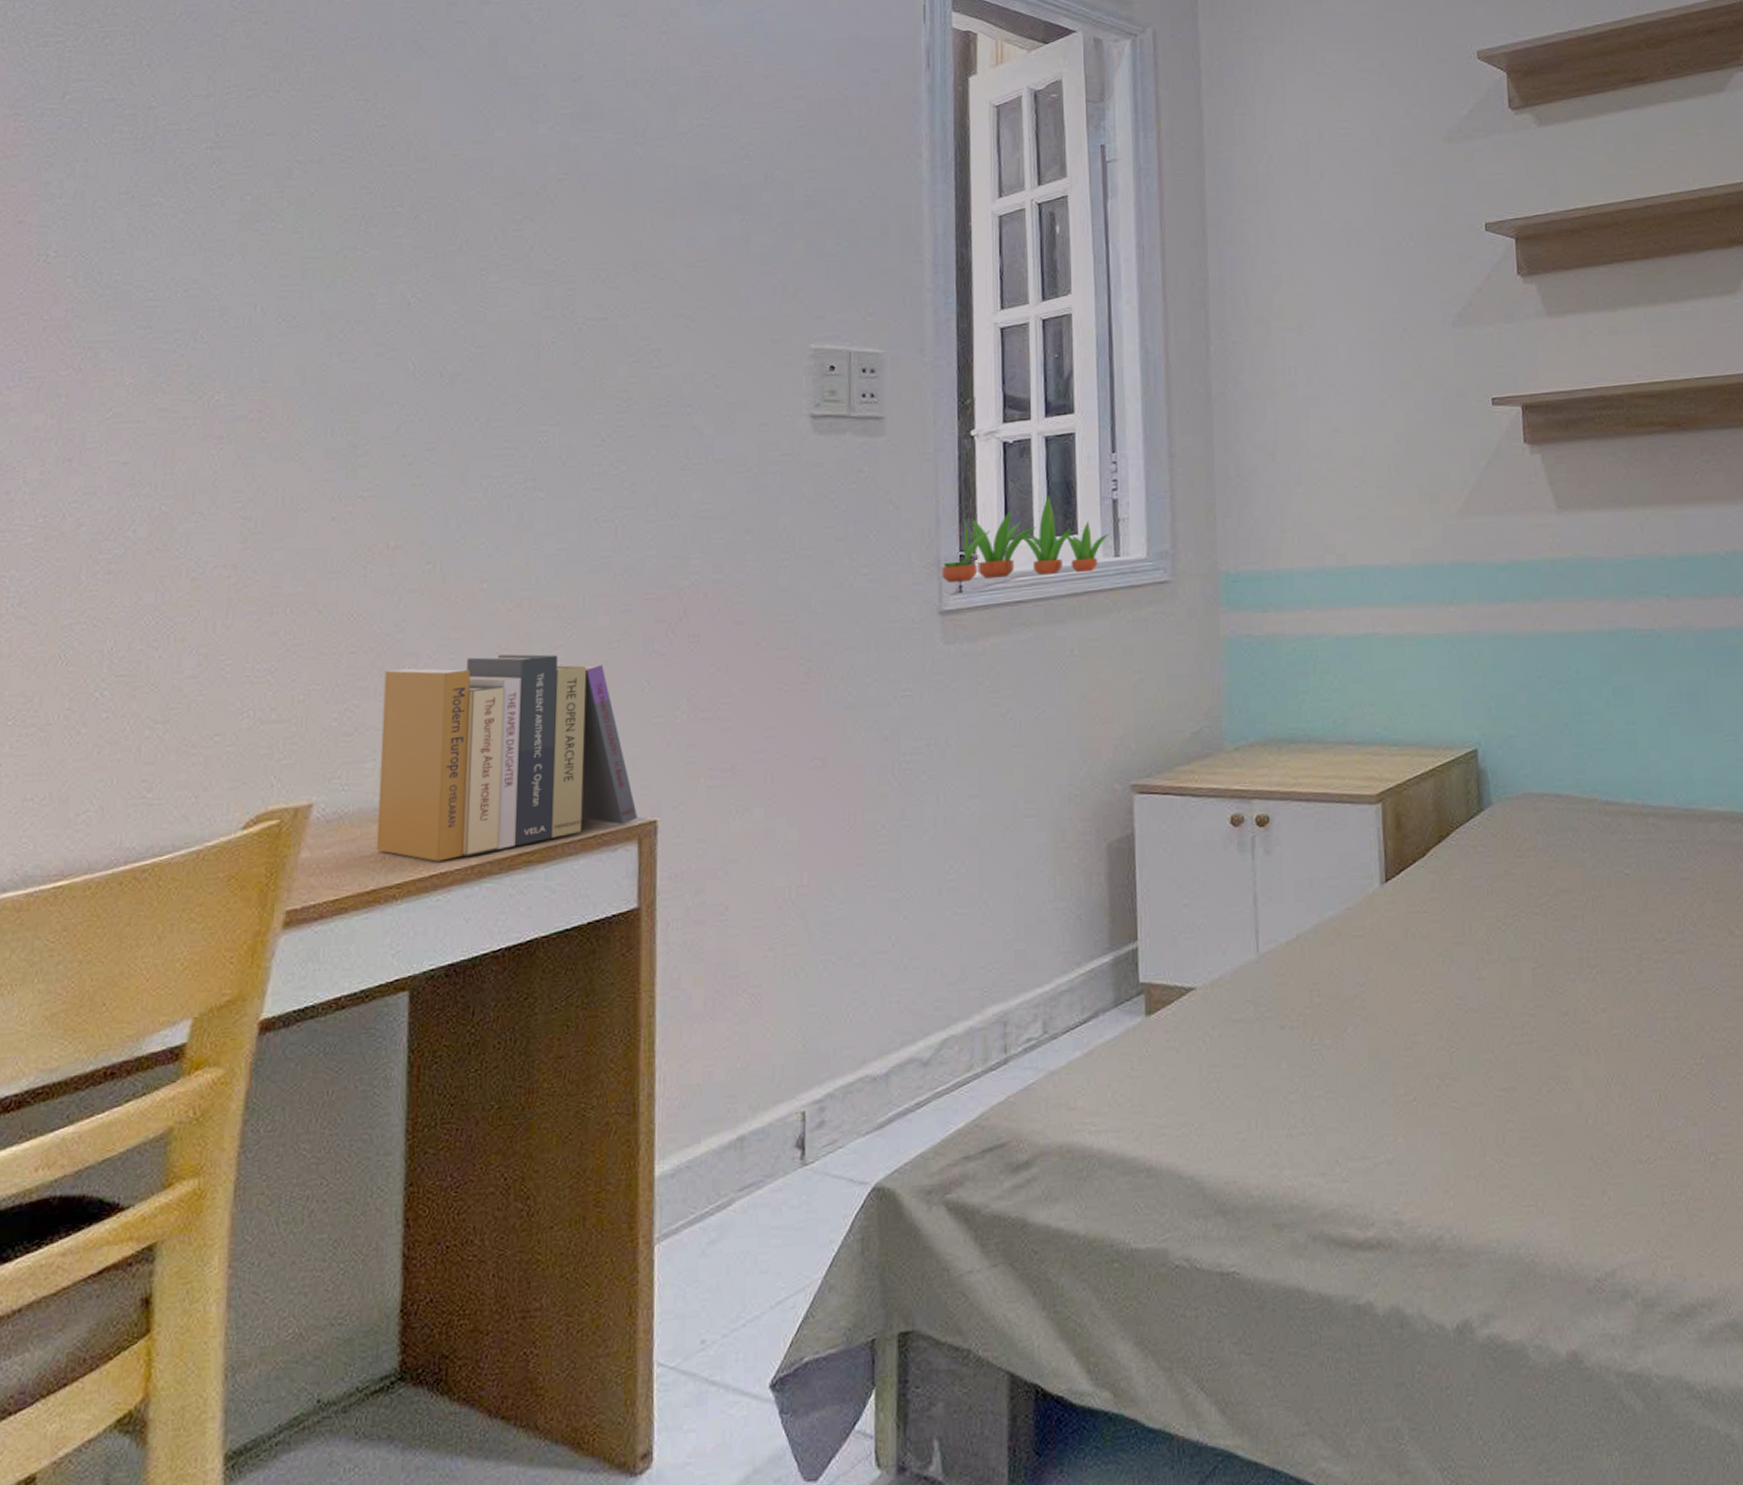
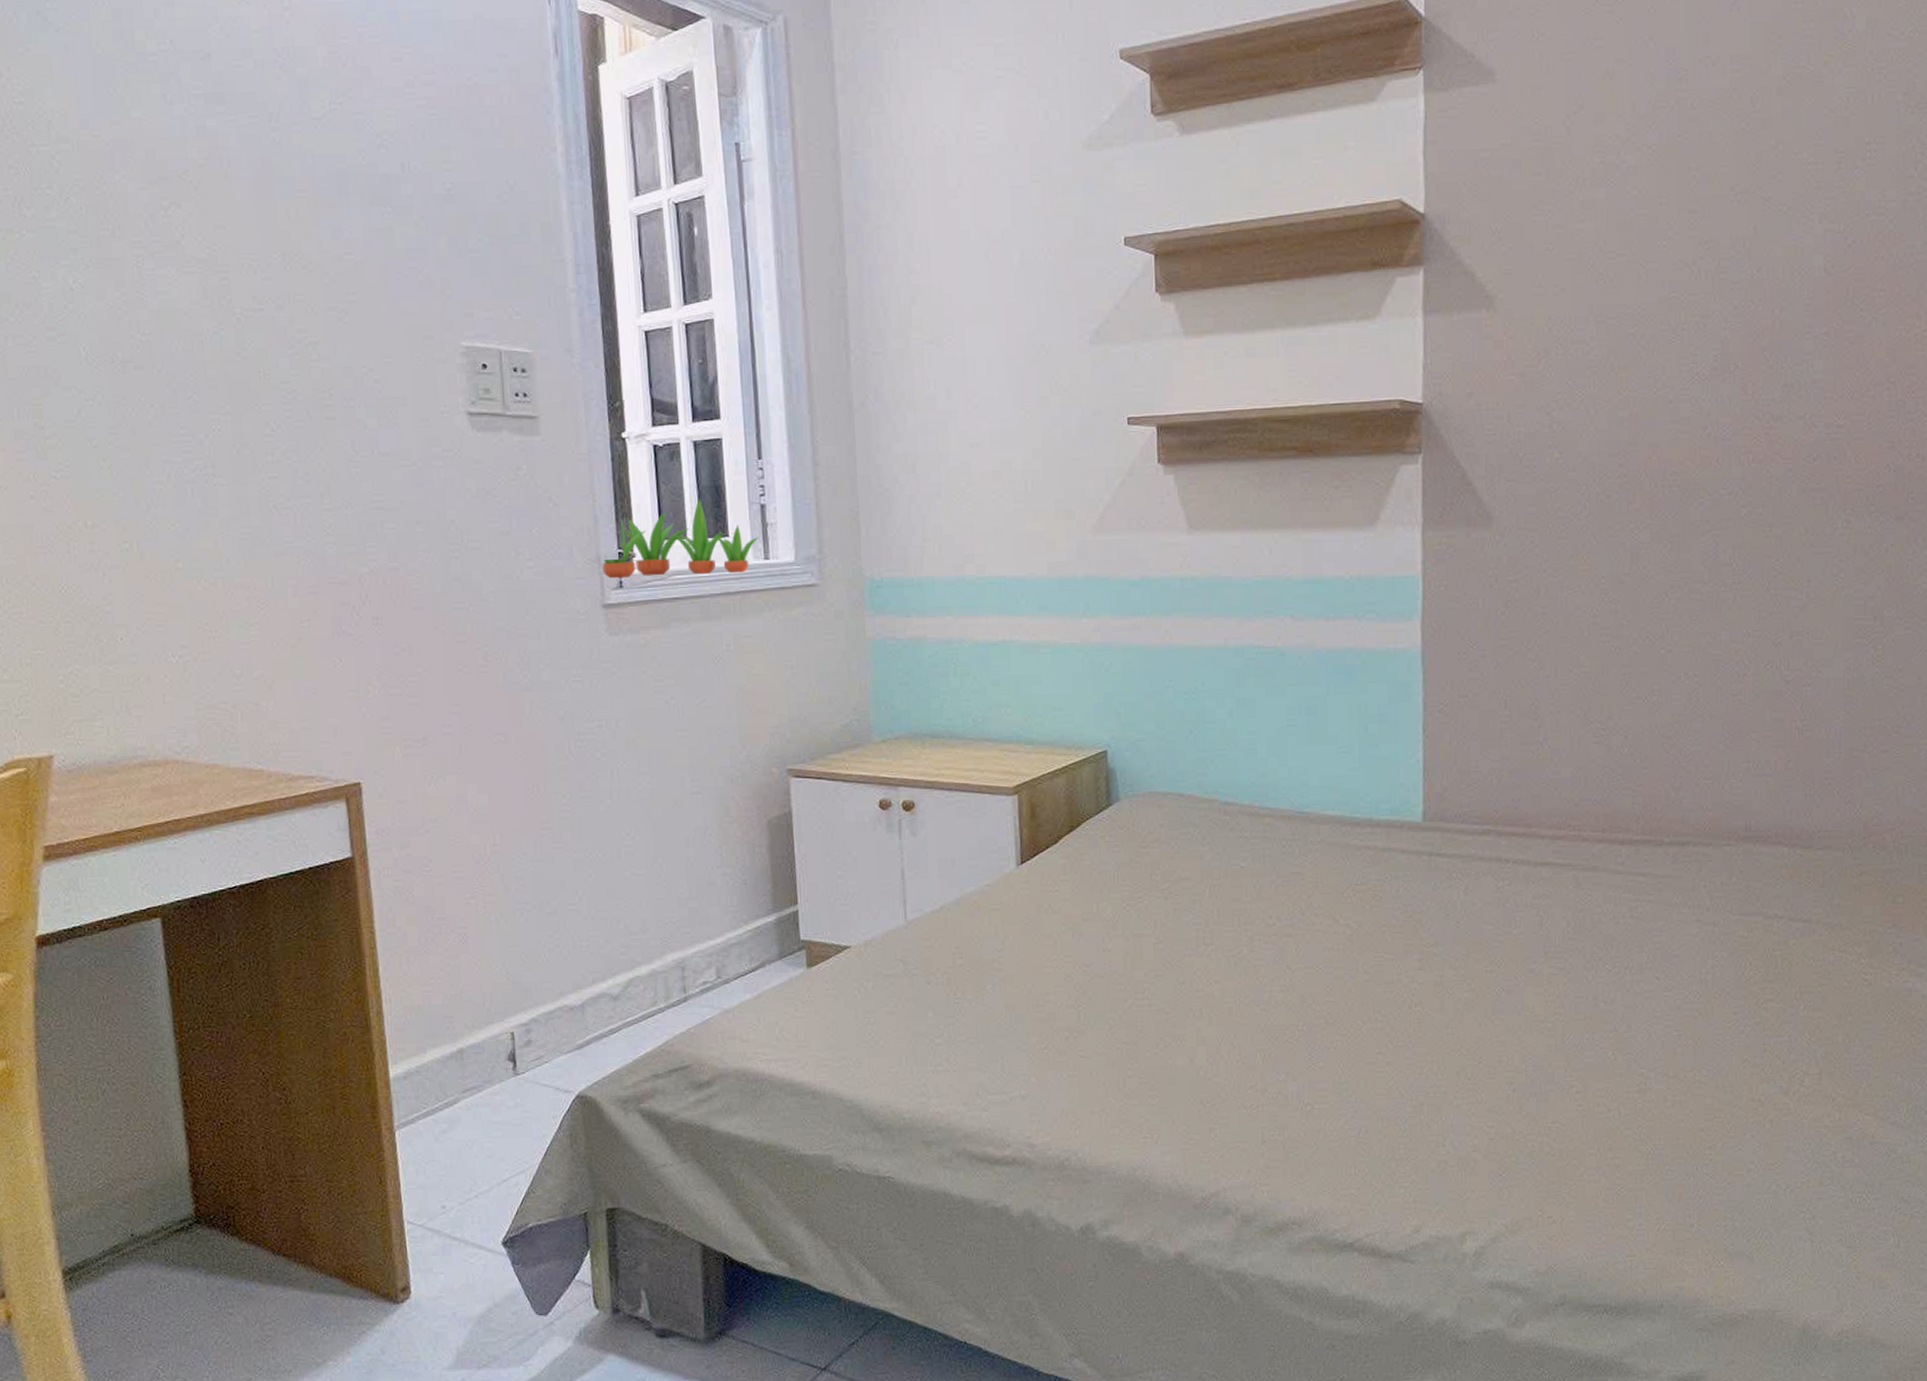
books: present [376,654,637,862] -> none [100,628,343,810]

